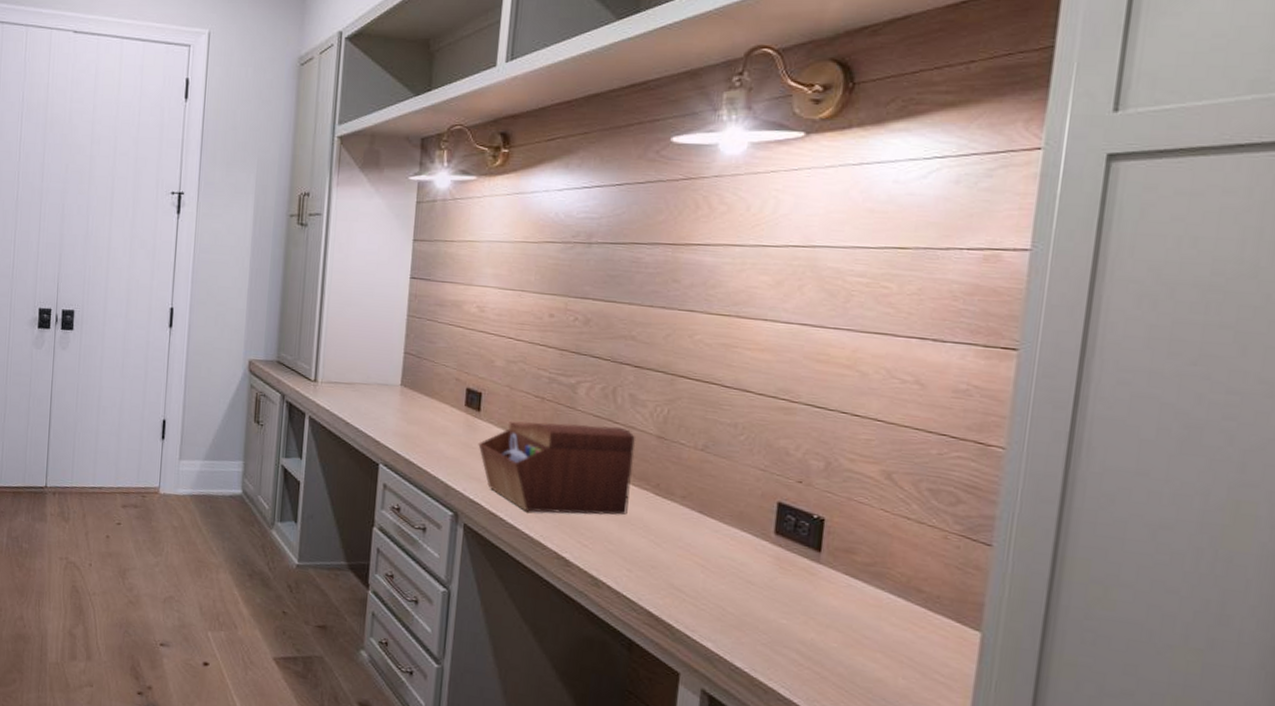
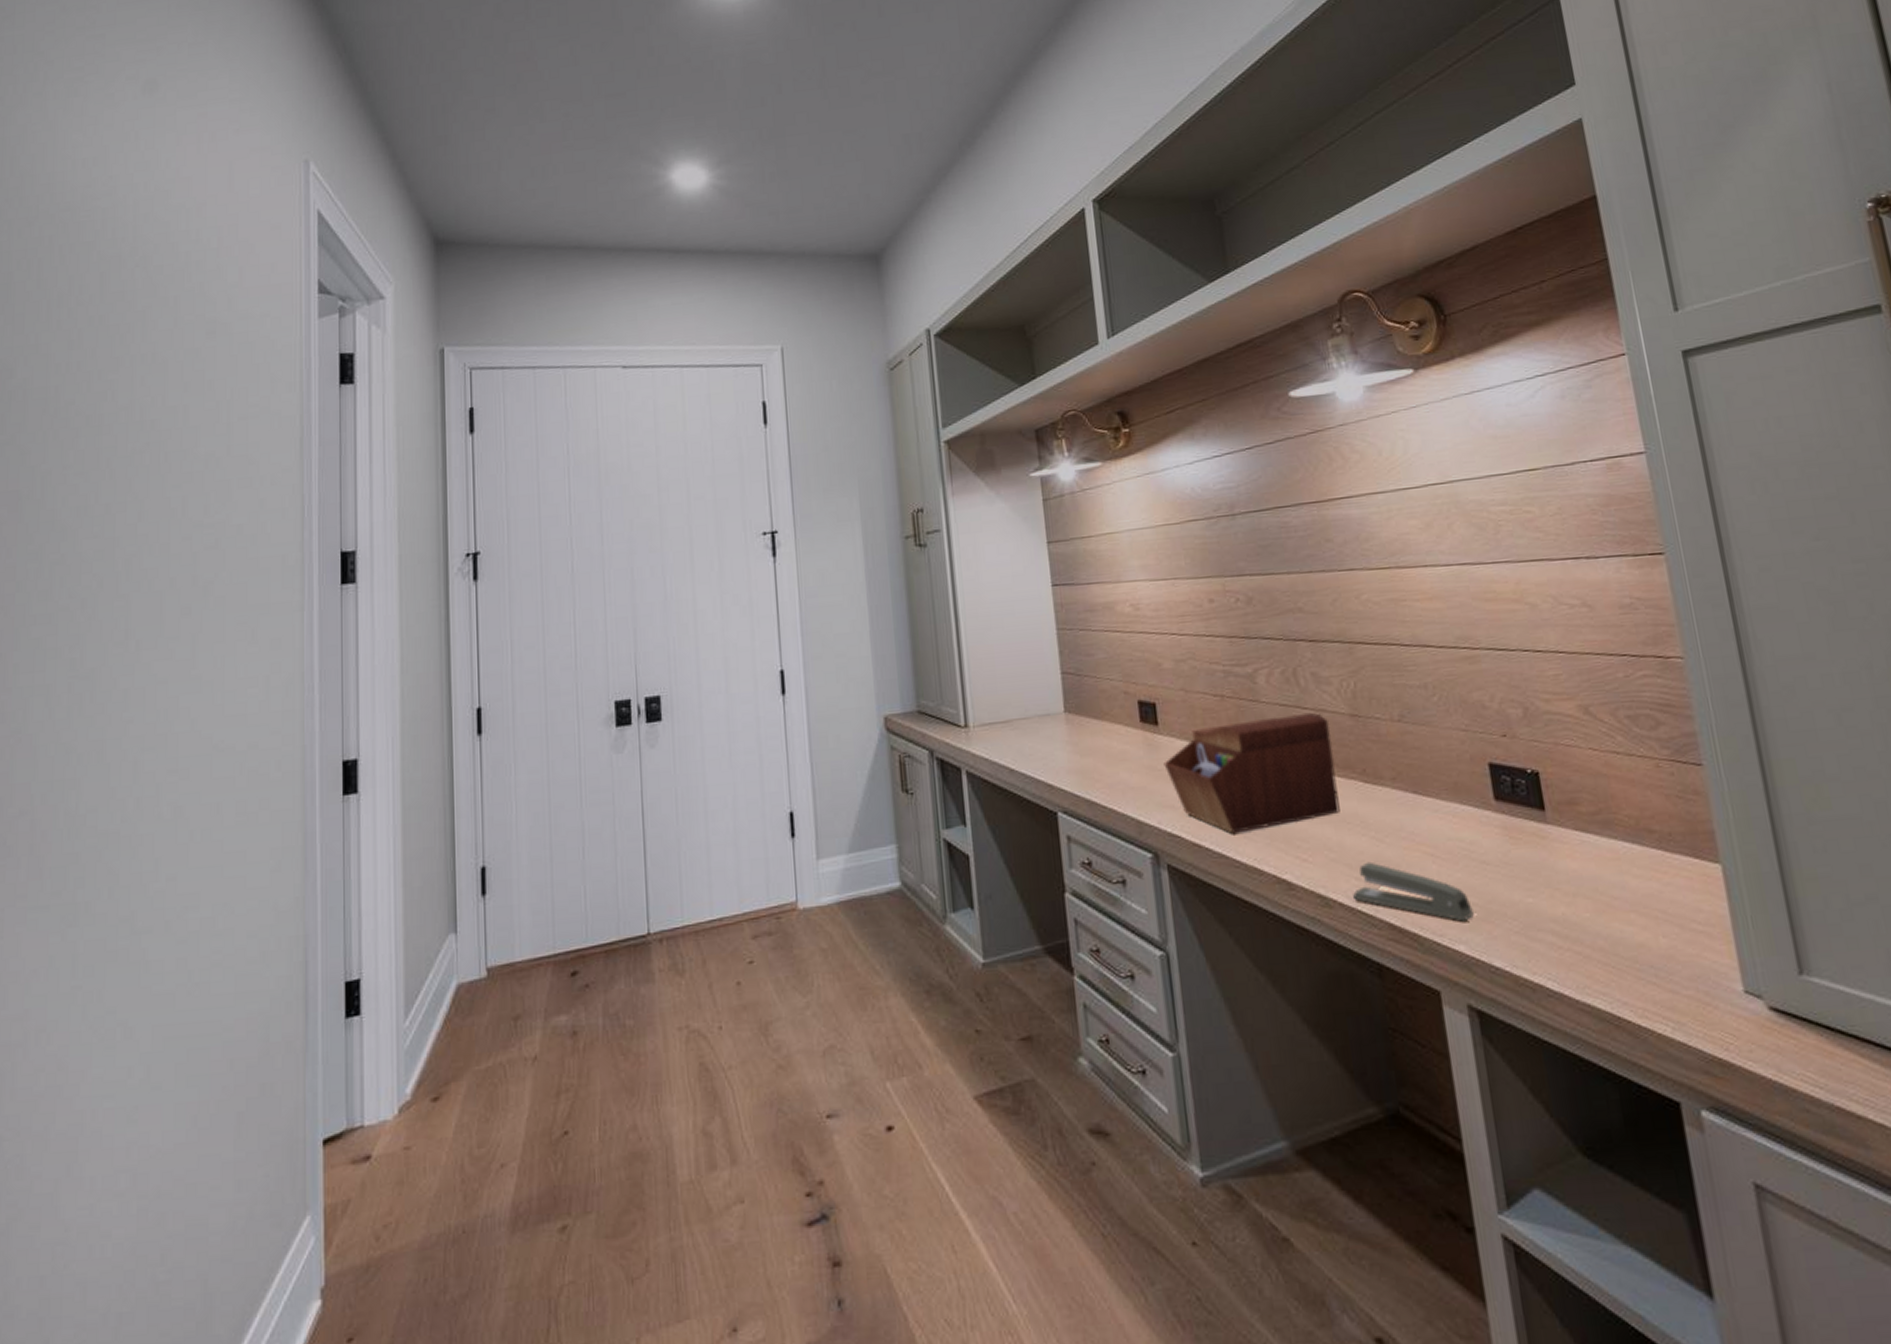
stapler: none [620,559,728,625] -> present [1352,861,1474,922]

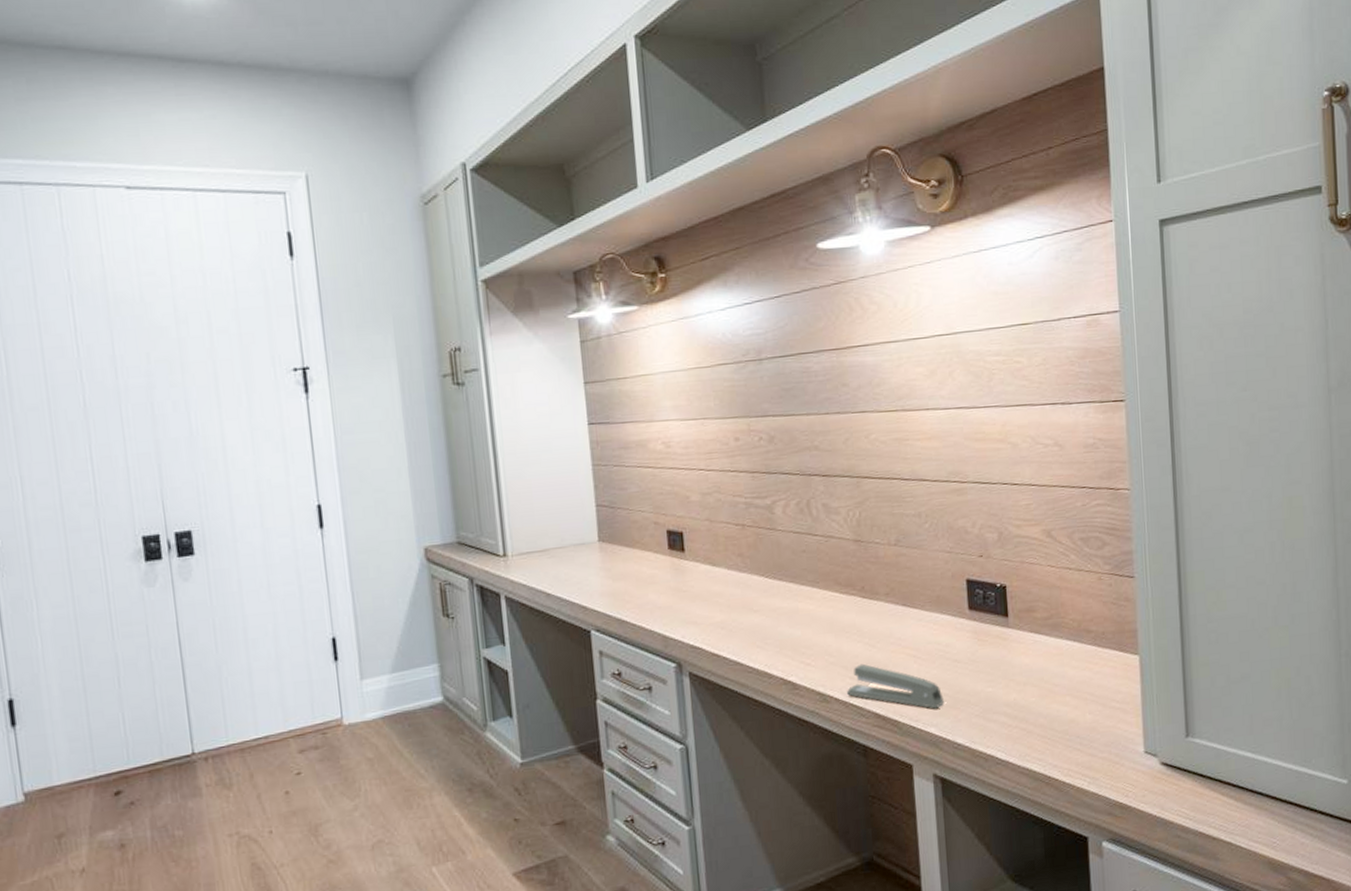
sewing box: present [1163,712,1340,834] -> none [688,538,841,644]

